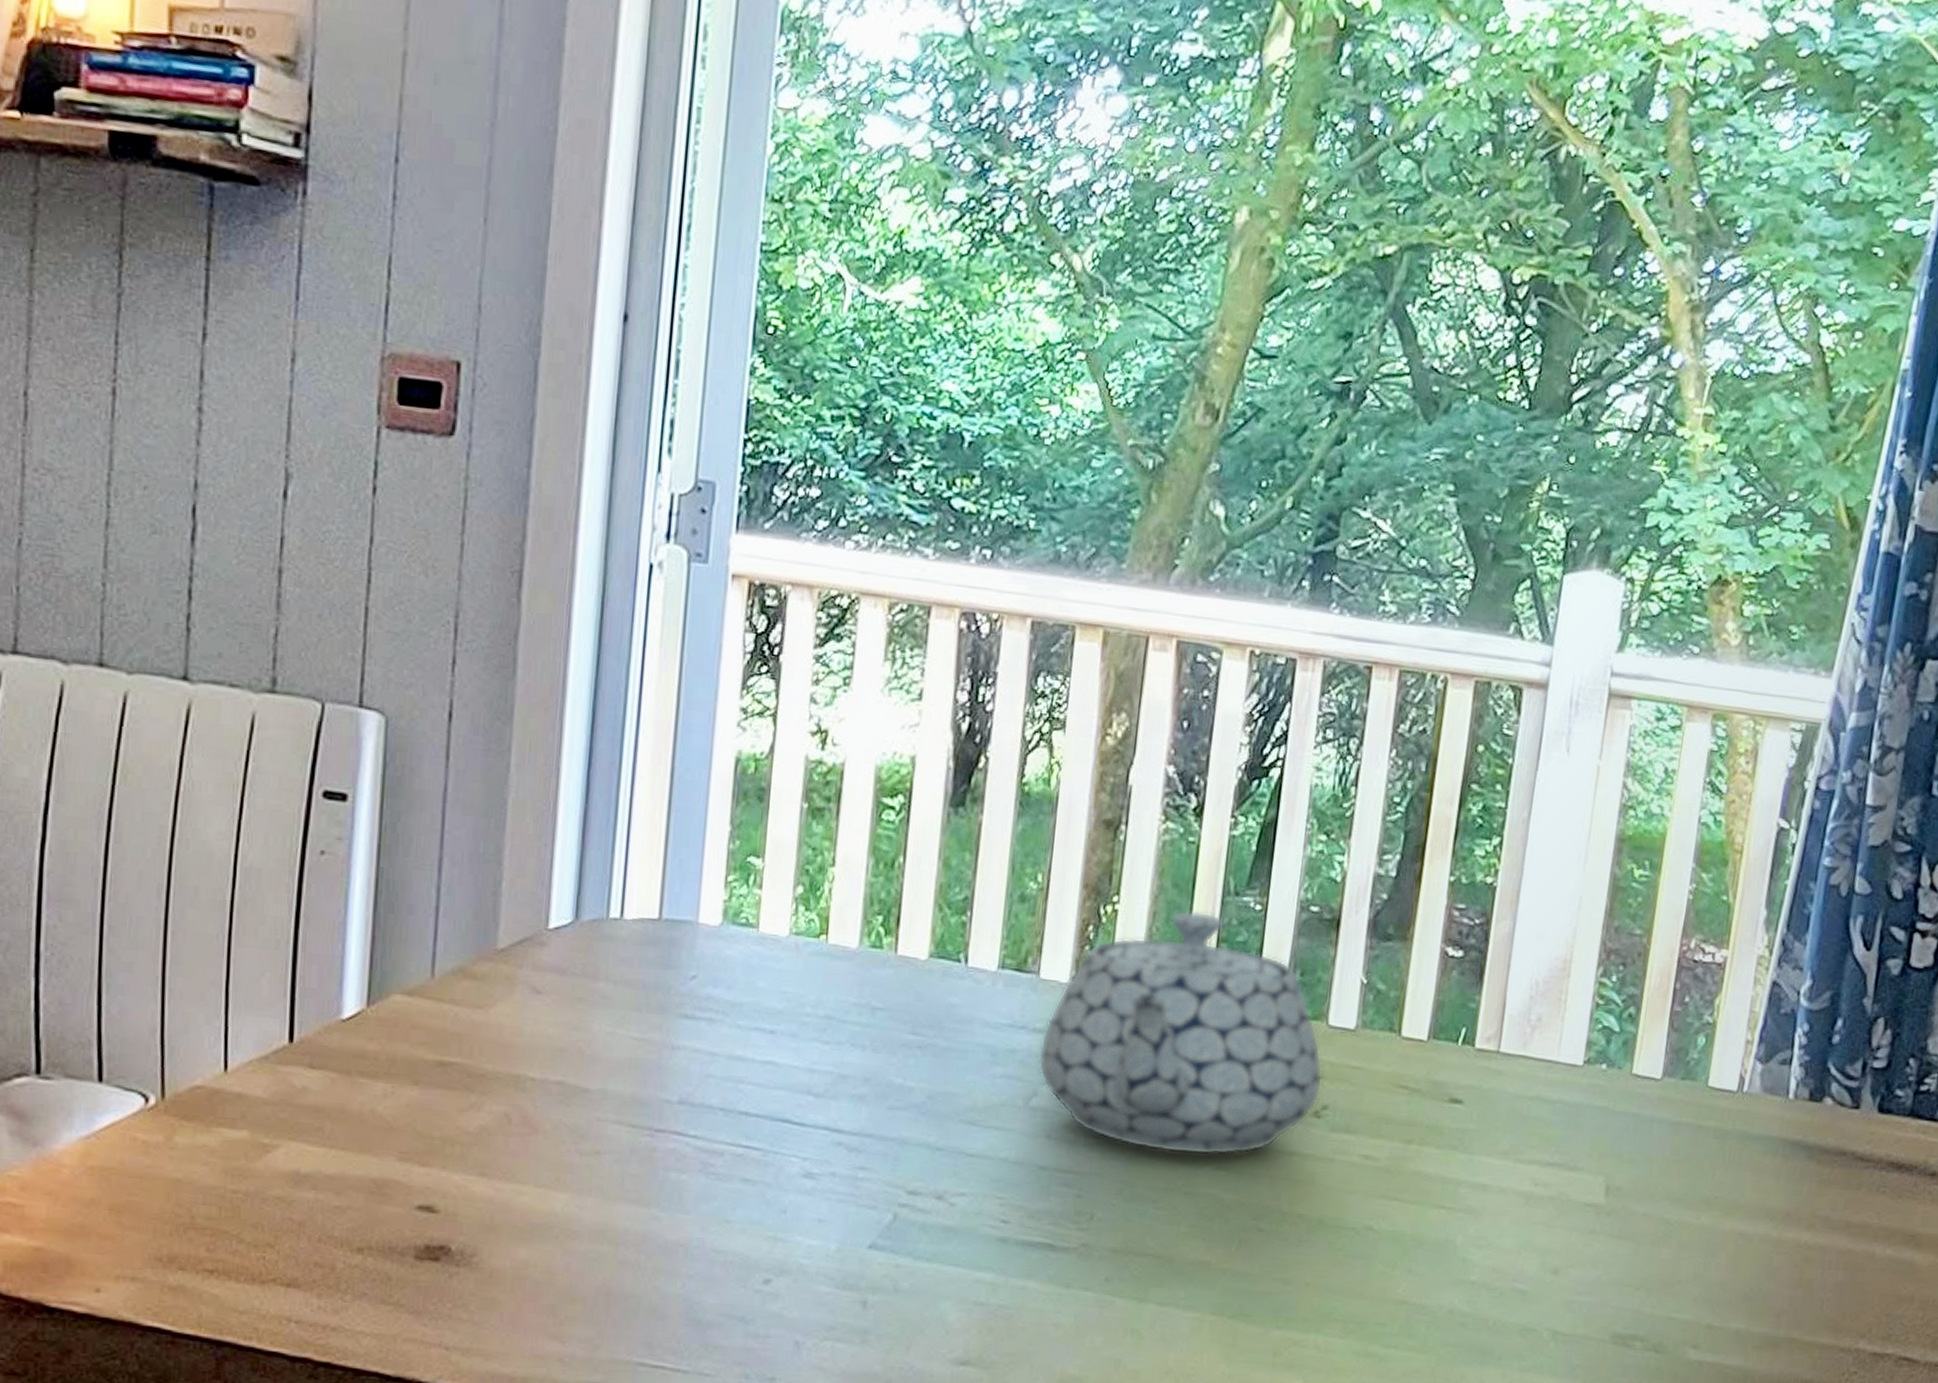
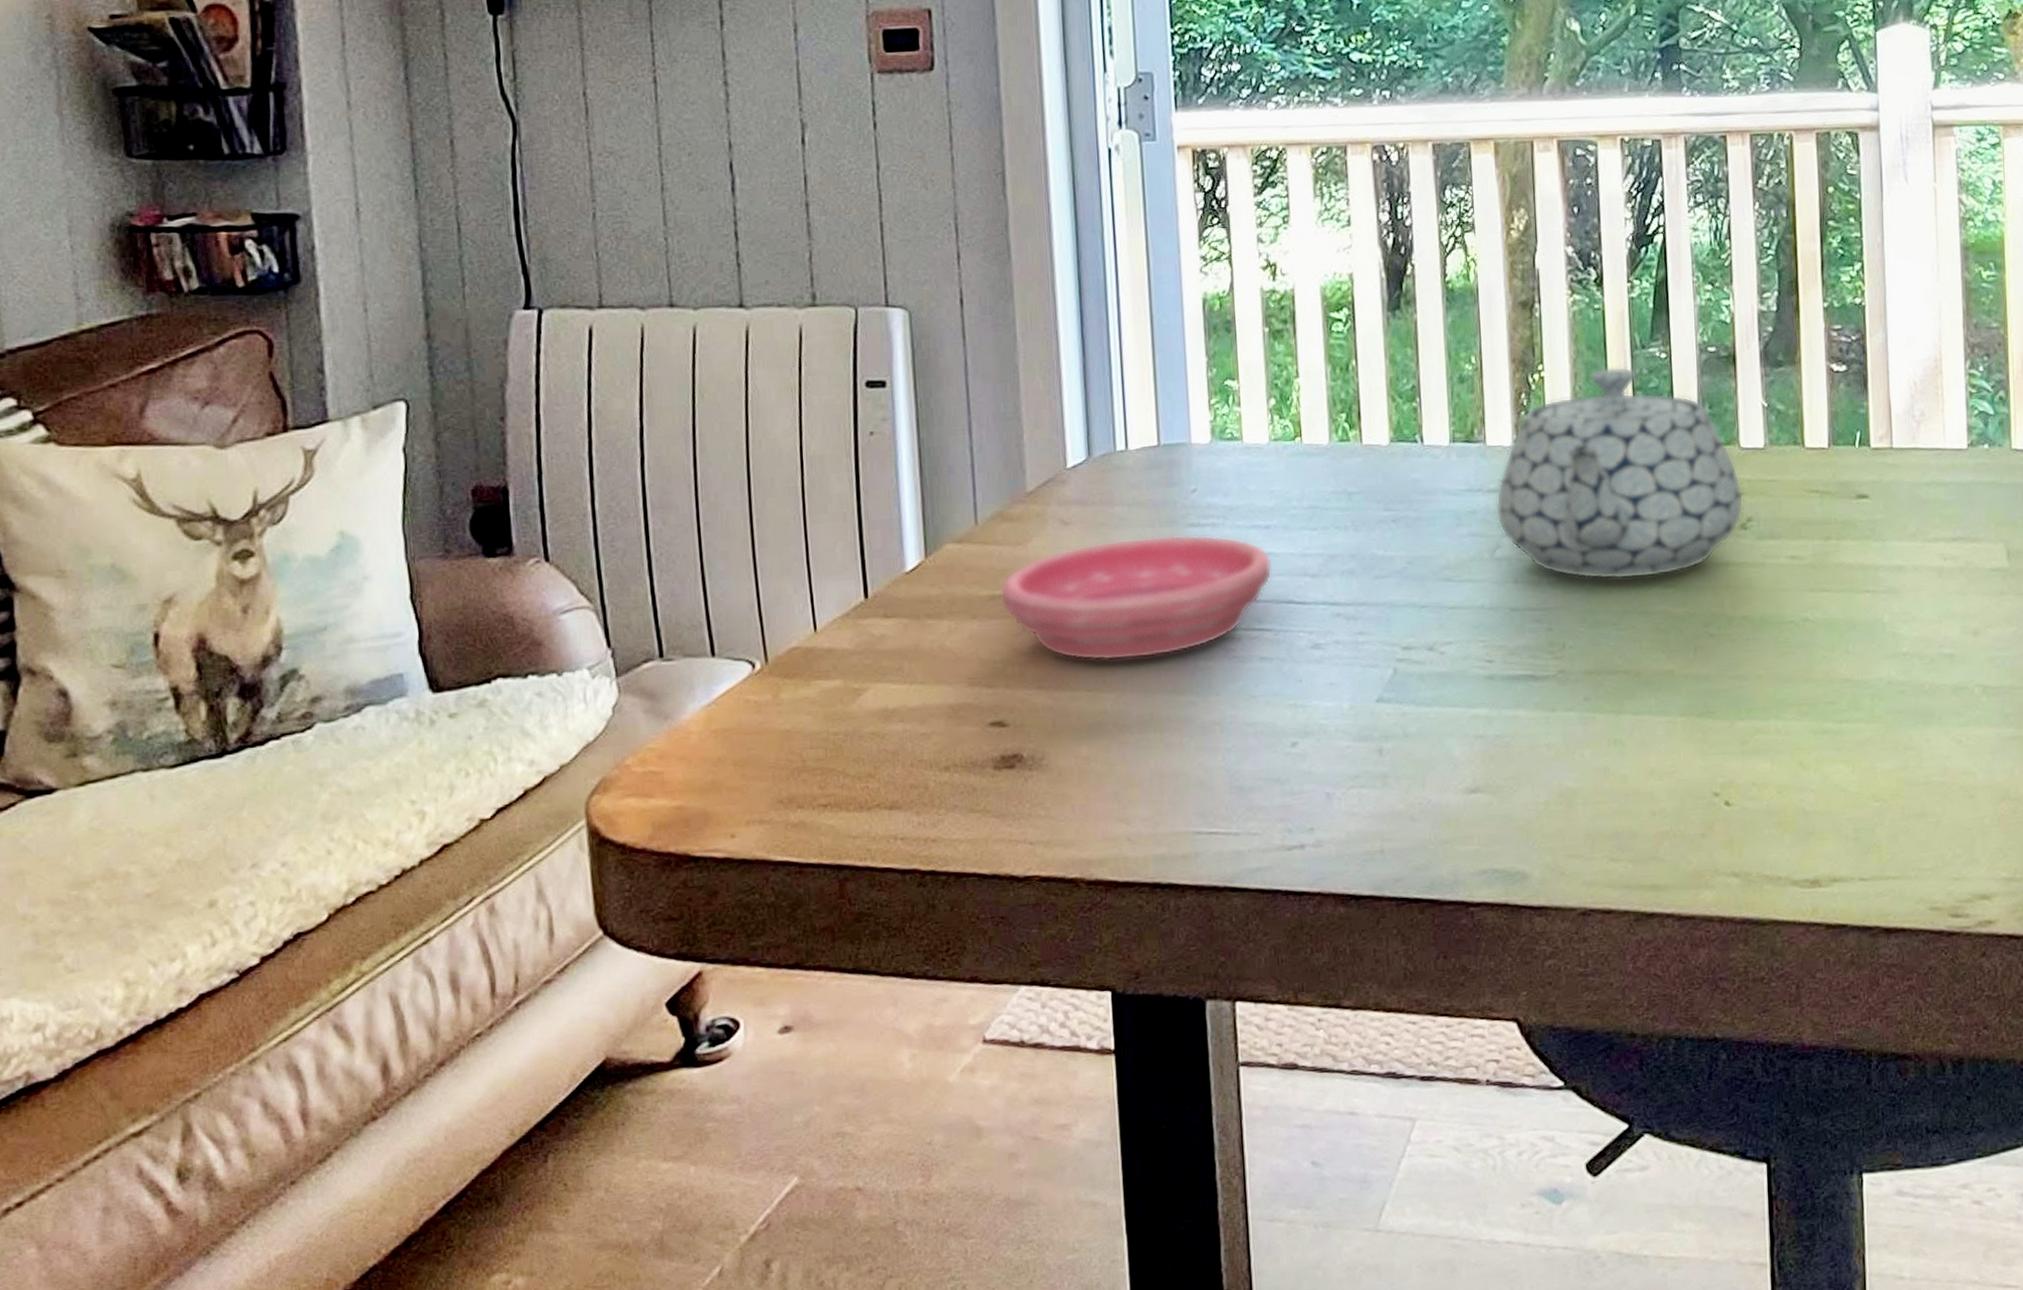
saucer: none [449,1020,772,1160] -> present [1000,534,1272,661]

